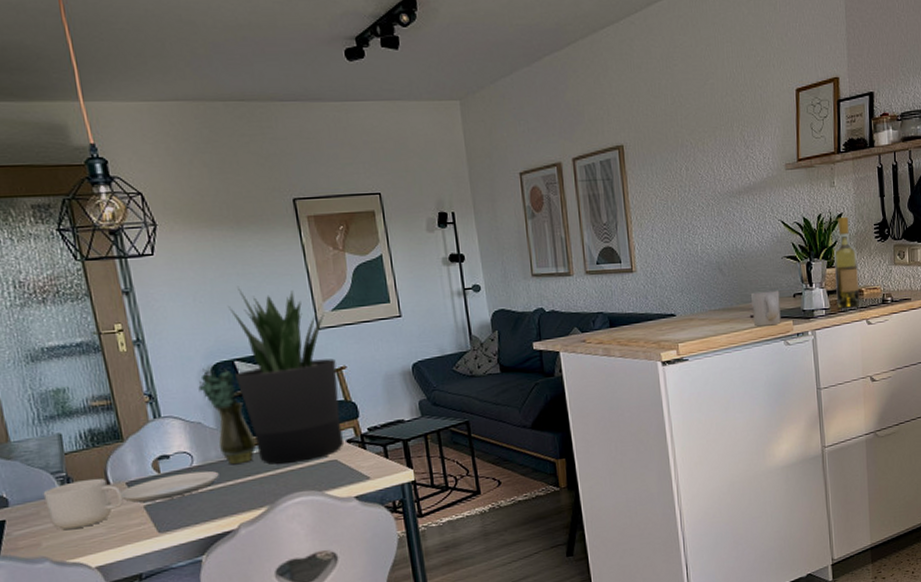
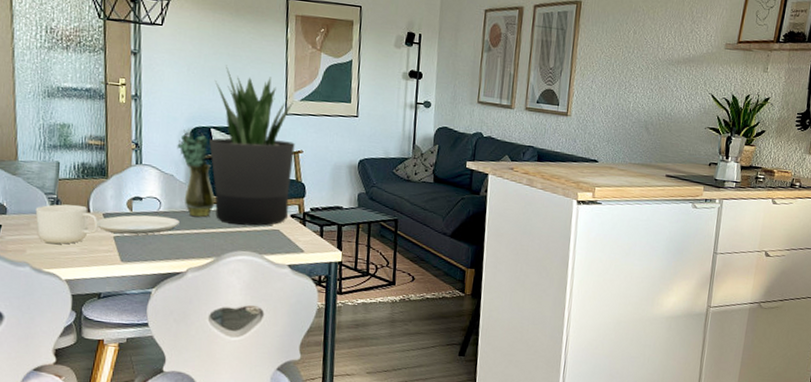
mug: present [751,290,781,328] -> none [667,154,697,189]
bottle: present [834,216,860,308] -> none [747,101,776,186]

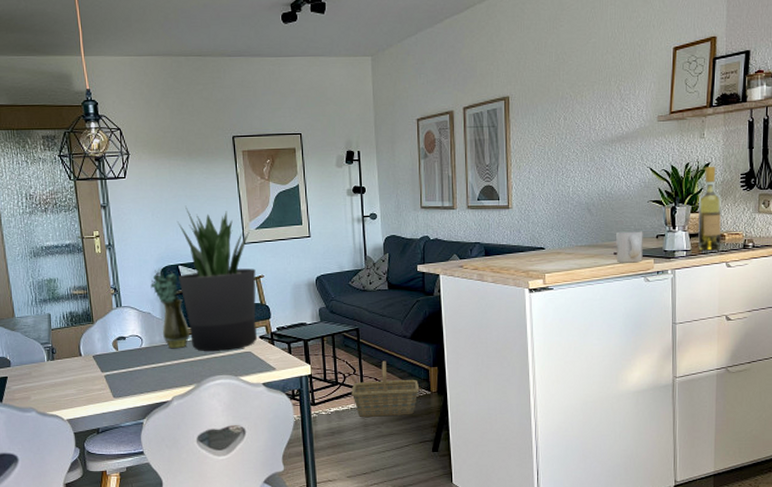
cup: present [35,204,98,245] -> none [34,350,90,389]
plate: present [97,215,180,235] -> none [88,352,161,372]
basket: none [381,256,453,316] -> present [351,361,419,417]
mug: none [667,154,697,189] -> present [616,231,643,264]
bottle: none [747,101,776,186] -> present [698,166,722,251]

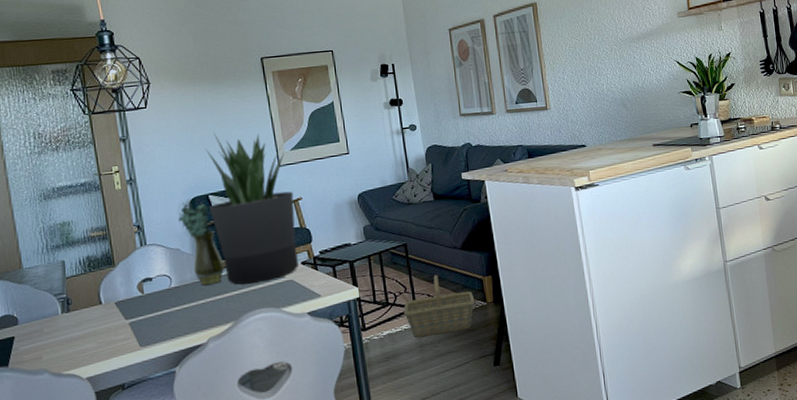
mug: present [616,231,643,264] -> none [653,121,681,155]
bottle: present [698,166,722,251] -> none [725,55,752,136]

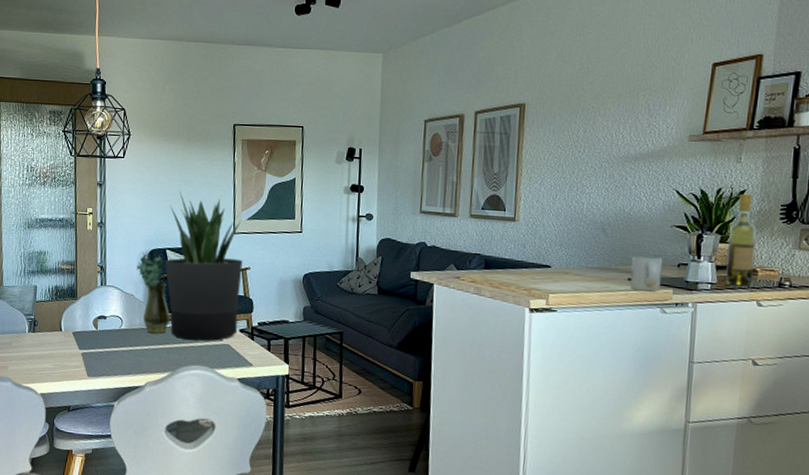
basket: present [403,274,474,338] -> none [328,368,401,430]
mug: none [653,121,681,155] -> present [630,256,663,293]
bottle: none [725,55,752,136] -> present [725,193,757,286]

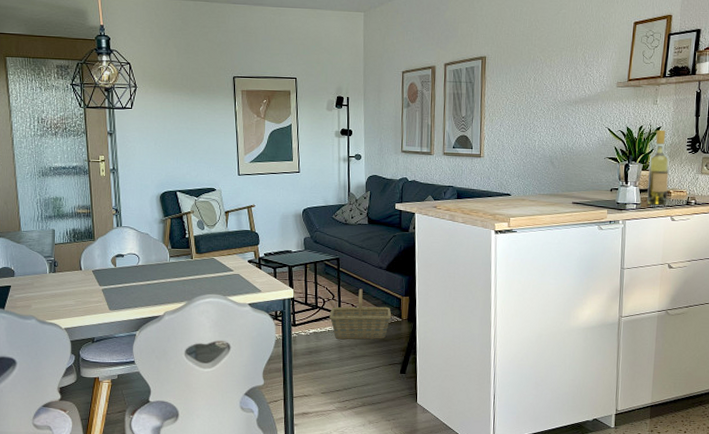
vase: present [136,252,170,334] -> none [150,194,183,268]
planter: present [165,190,243,341] -> none [176,137,248,272]
basket: none [328,368,401,430] -> present [329,288,391,340]
mug: present [630,256,663,293] -> none [574,183,599,213]

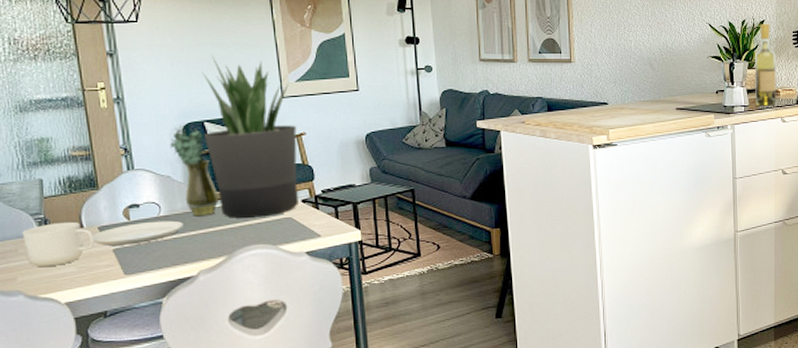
cup: none [37,264,89,299] -> present [22,221,94,268]
plate: none [88,269,156,287] -> present [92,220,183,246]
vase: none [150,194,183,268] -> present [170,127,218,217]
planter: none [176,137,248,272] -> present [201,54,298,218]
basket: present [329,288,391,340] -> none [407,223,480,285]

